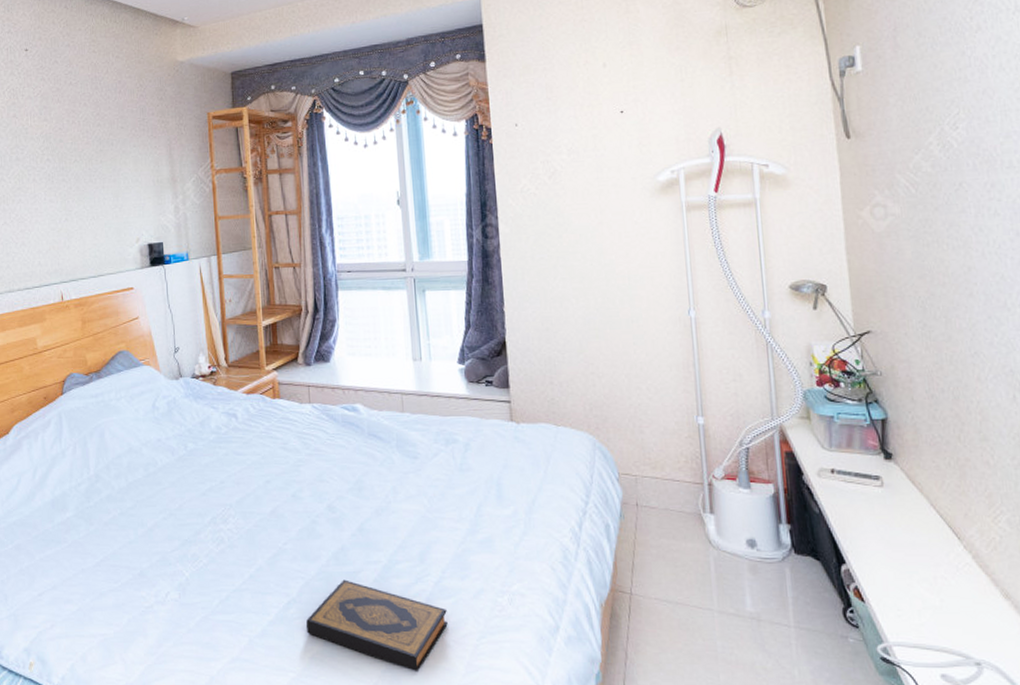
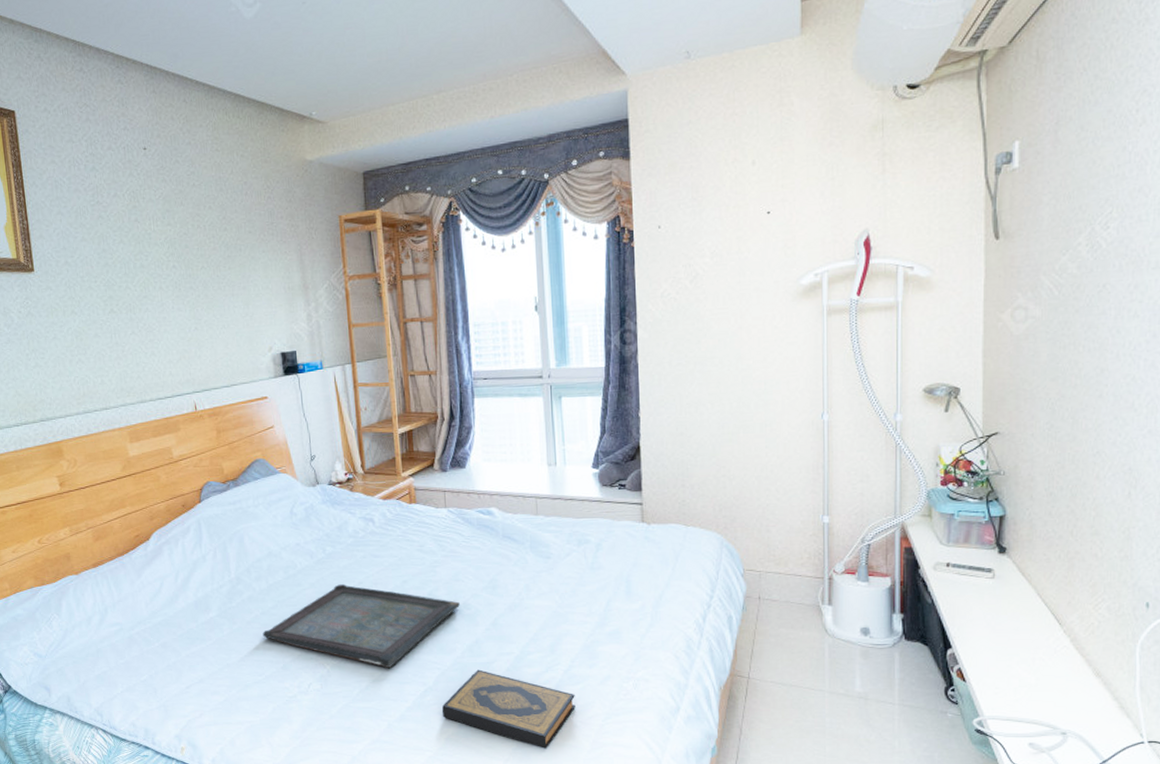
serving tray: none [120,483,325,576] -> present [263,584,460,668]

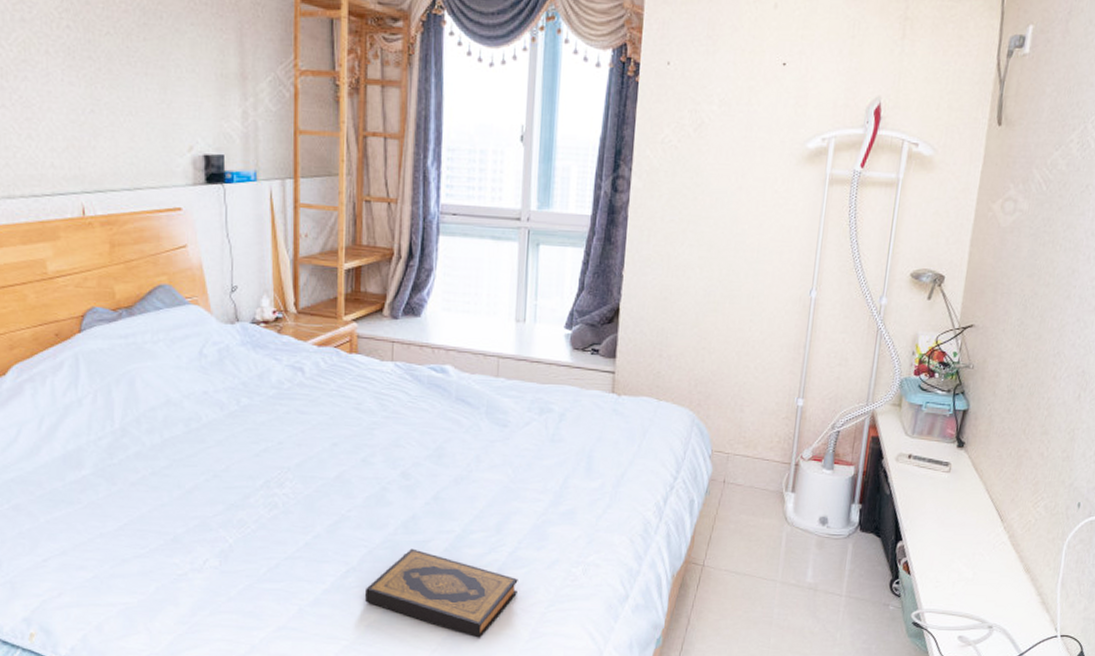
serving tray: present [263,584,460,668] -> none [150,443,398,544]

